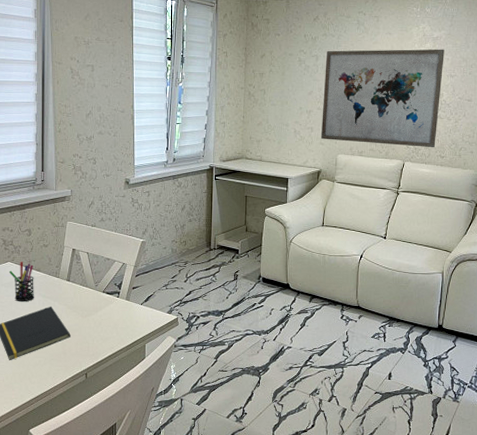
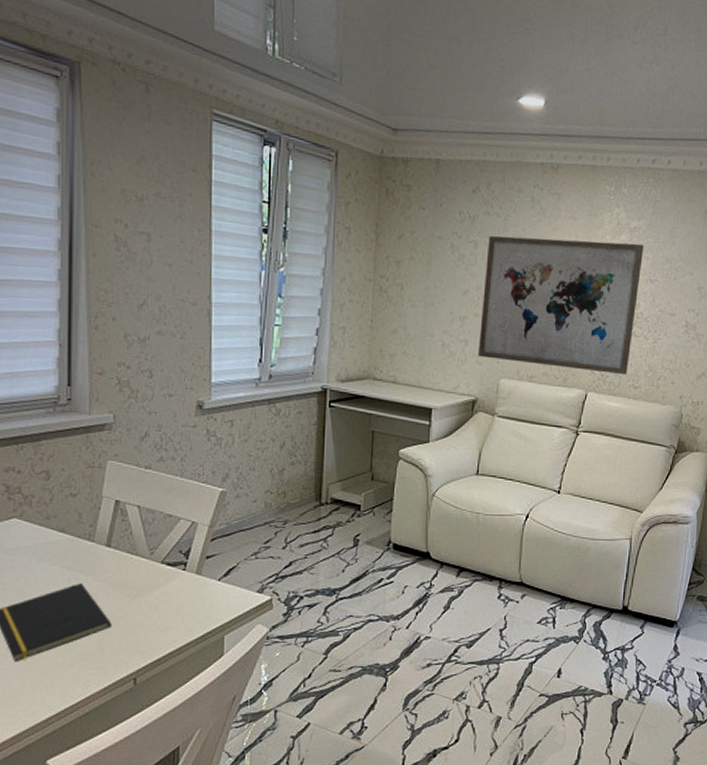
pen holder: present [9,261,34,302] -> none [16,517,55,577]

